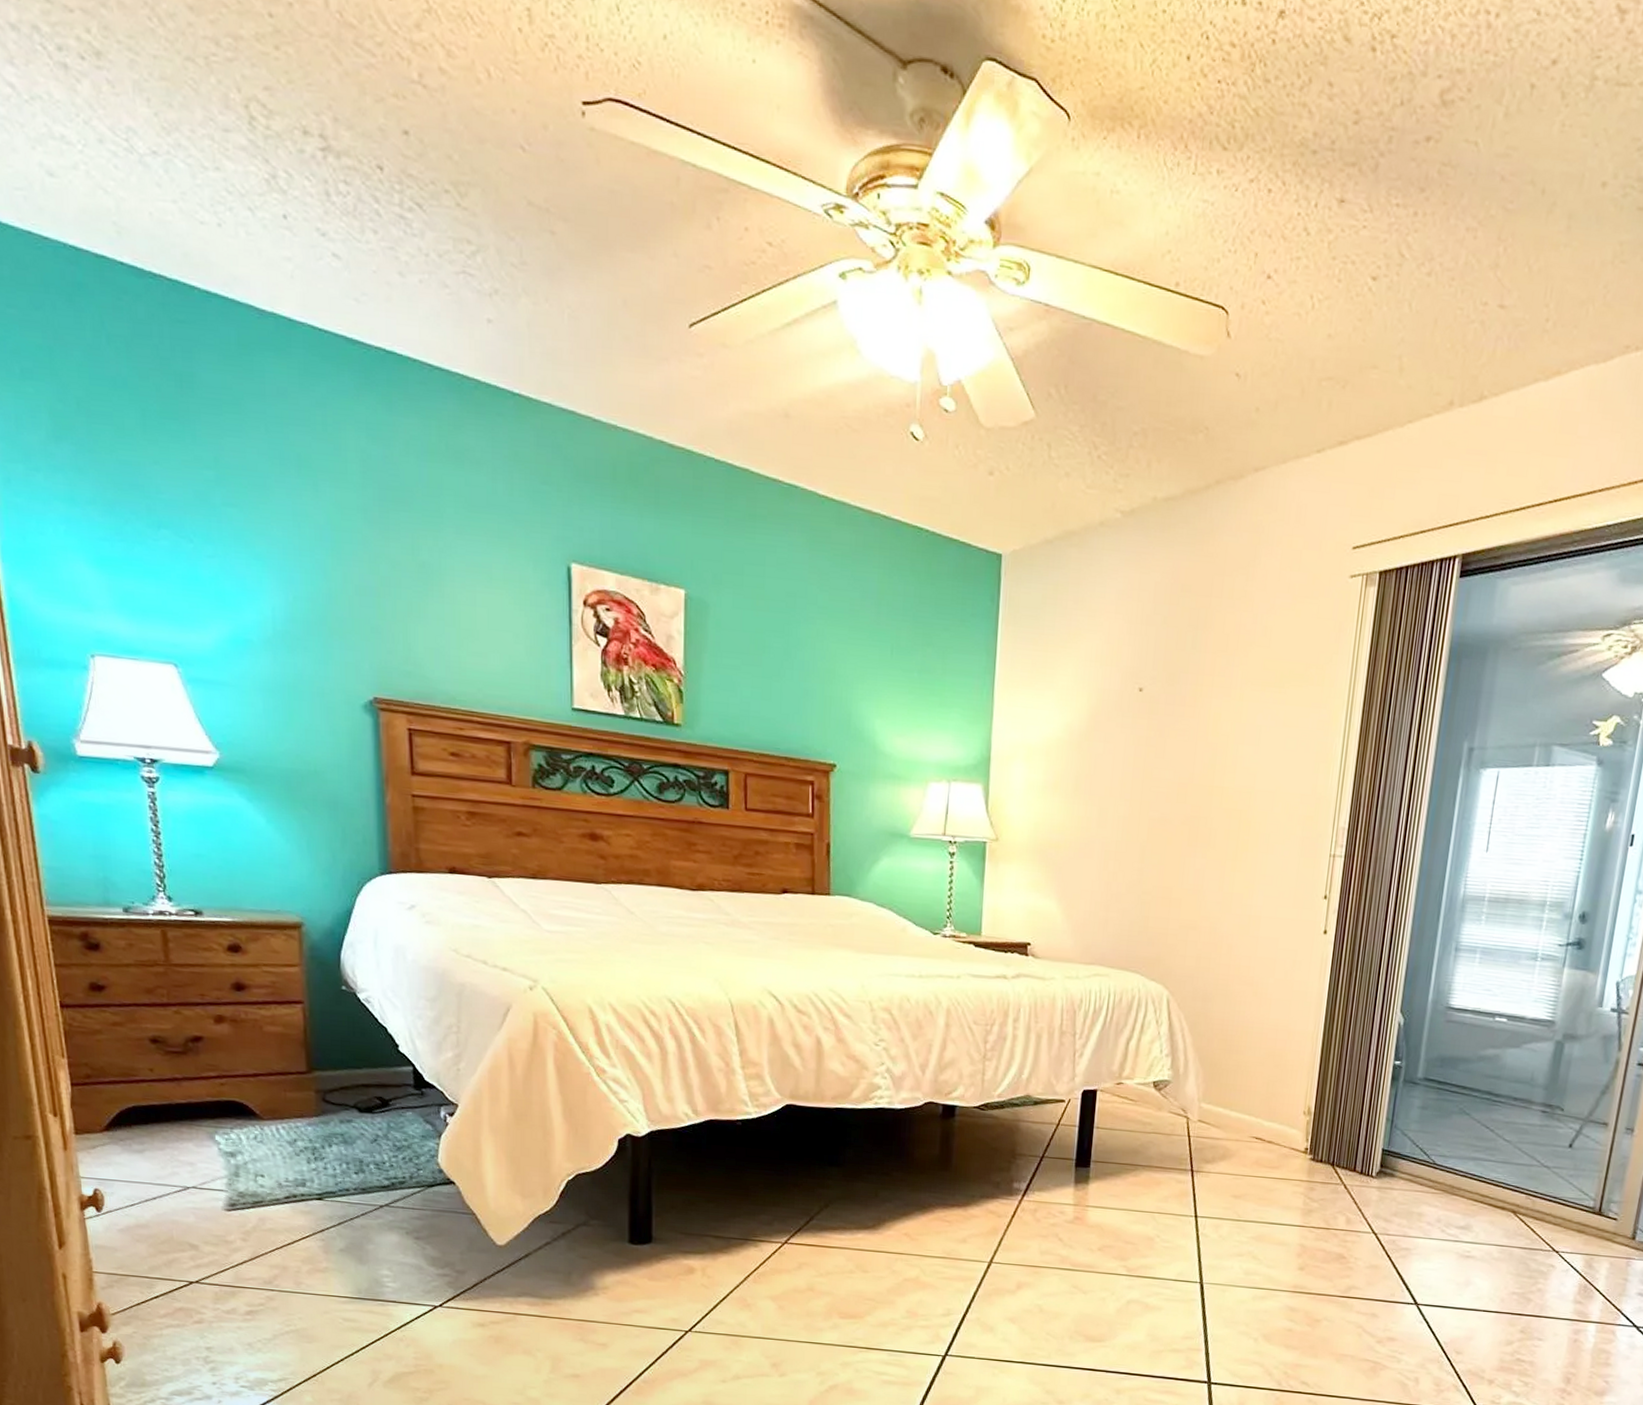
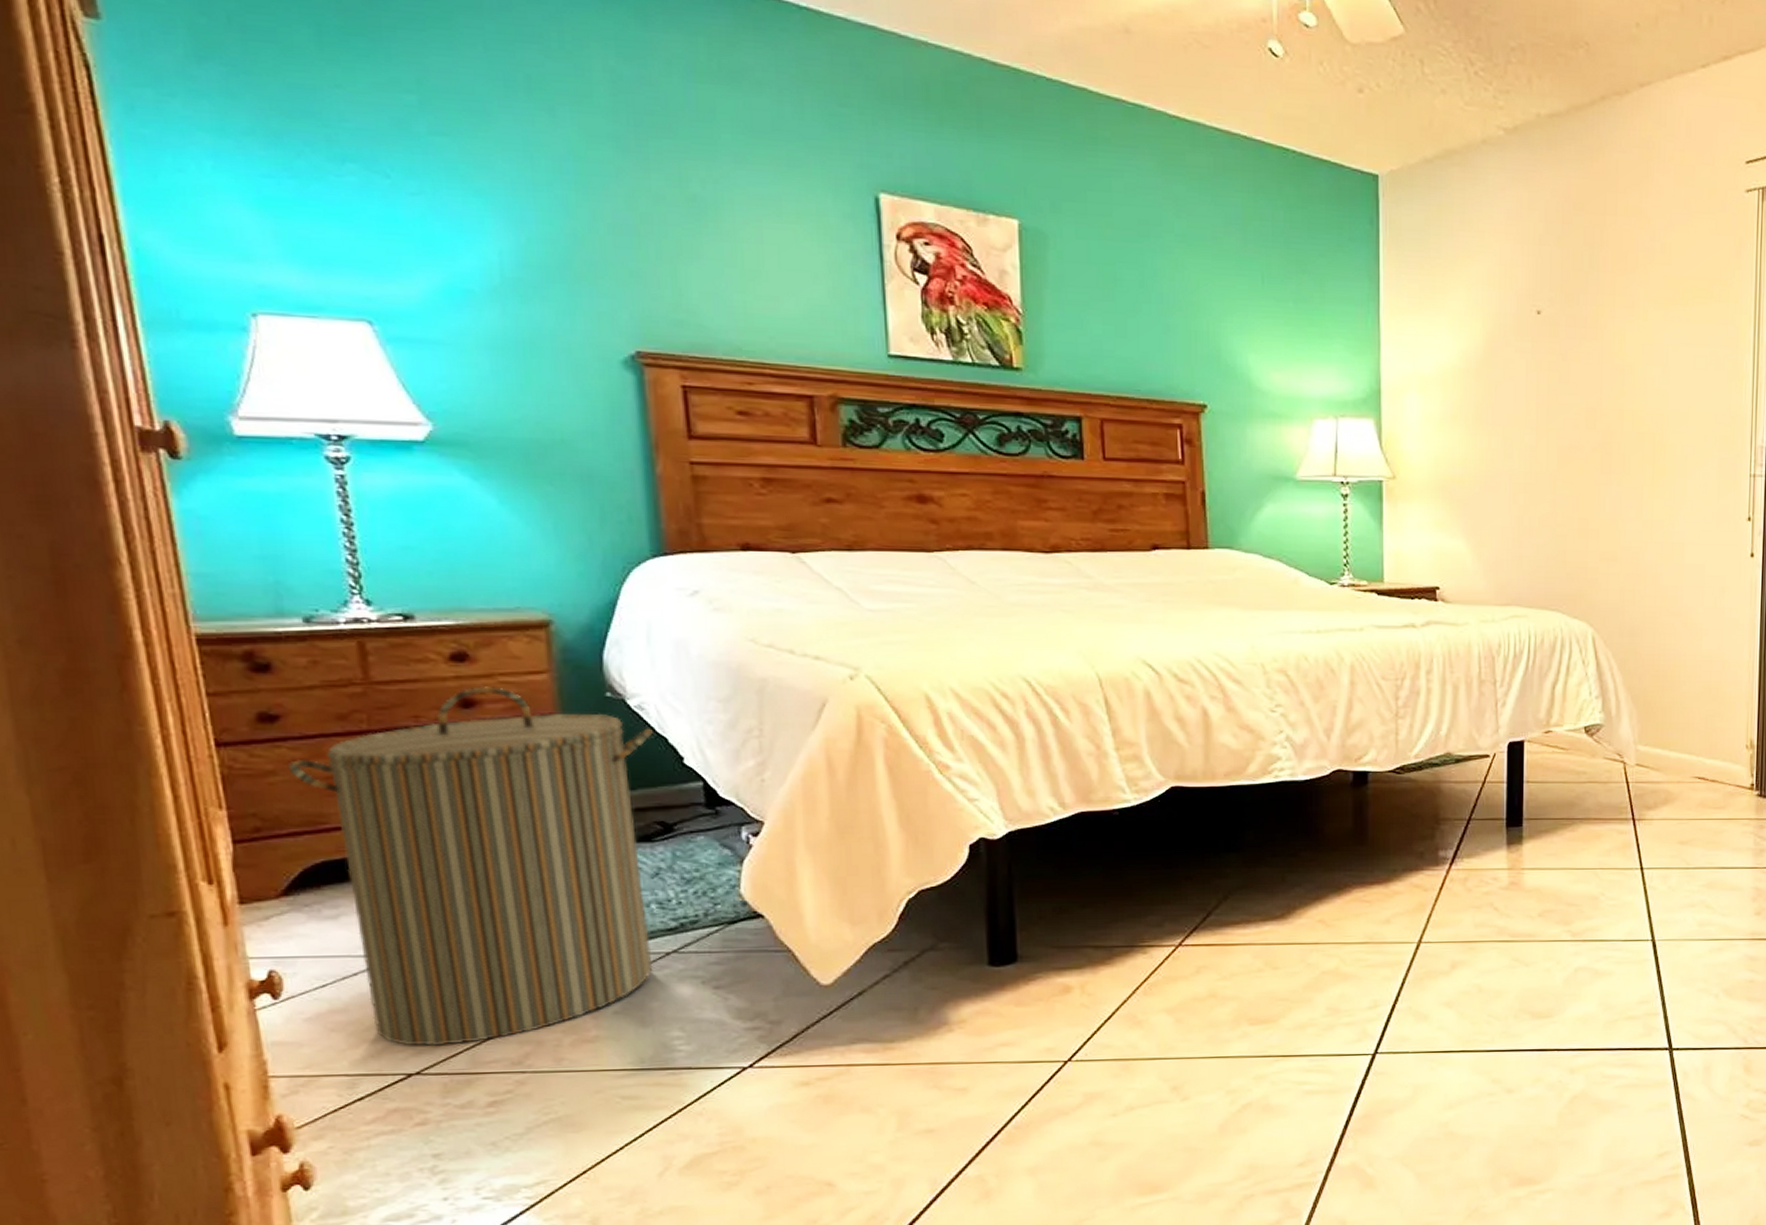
laundry hamper: none [111,973,376,1263] -> present [289,685,653,1047]

